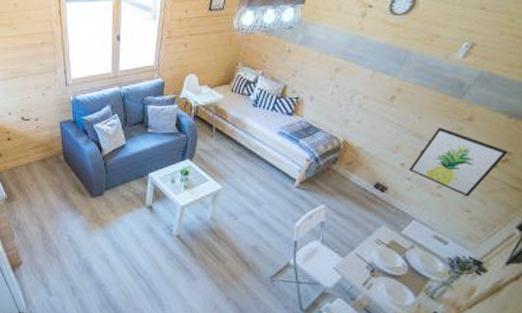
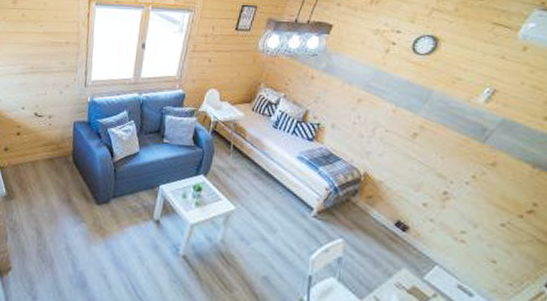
wall art: present [409,127,509,197] -> none [431,170,534,246]

